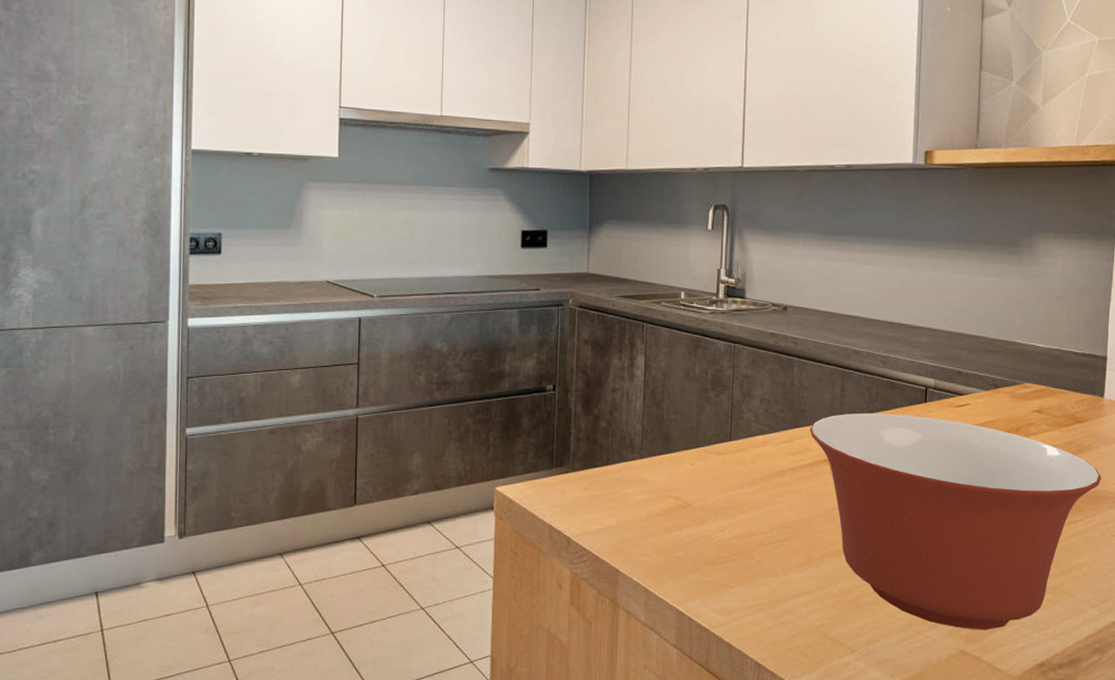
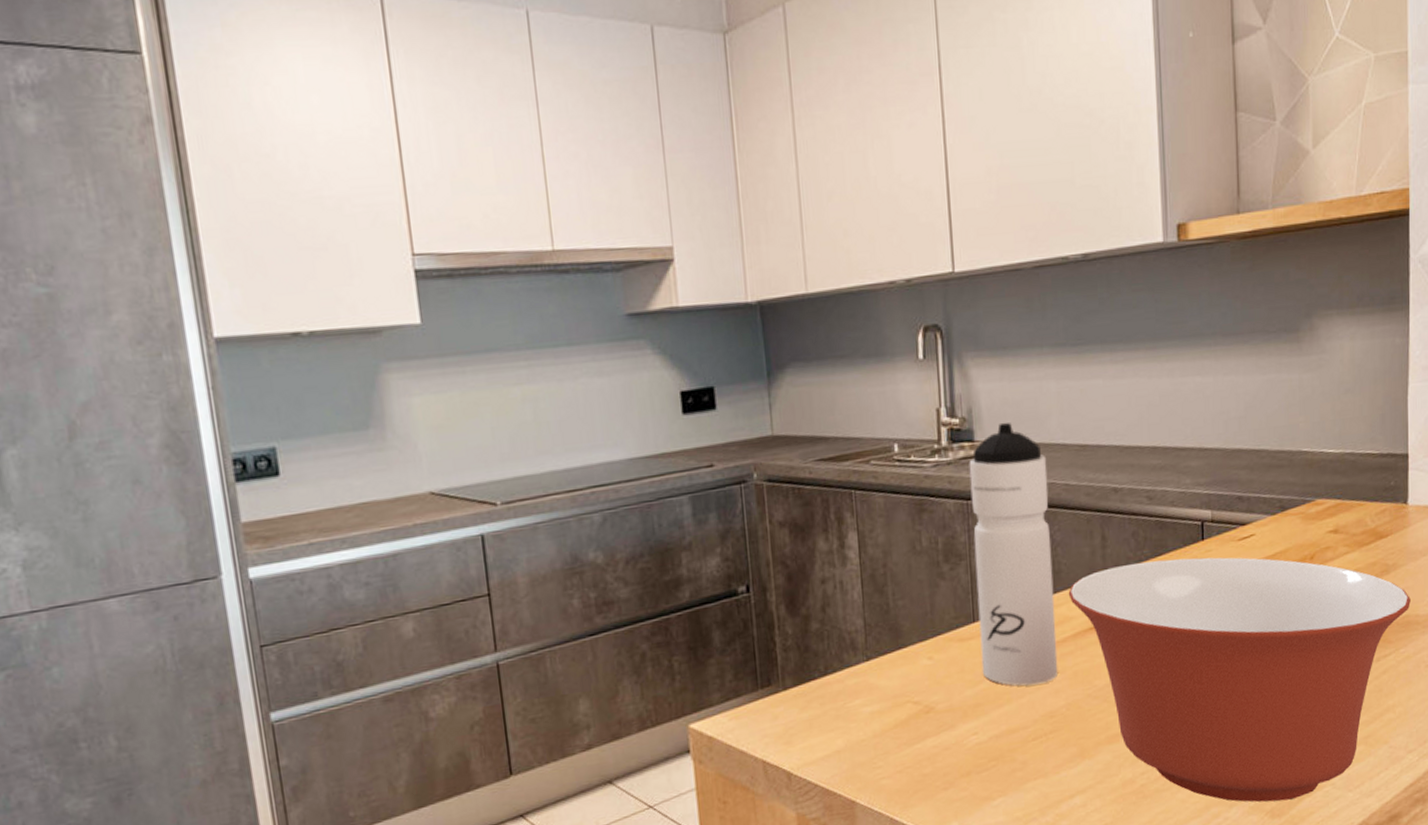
water bottle: none [733,286,802,499] -> present [969,422,1058,686]

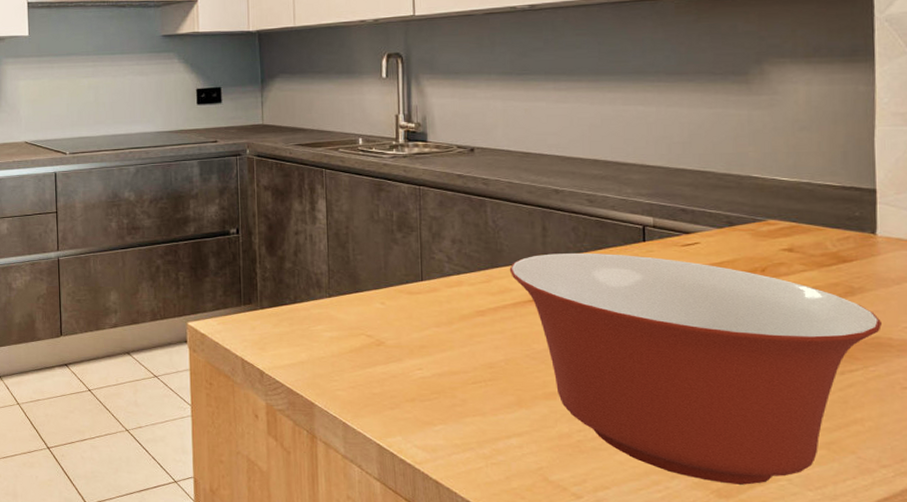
water bottle: present [969,422,1058,686] -> none [422,129,498,339]

